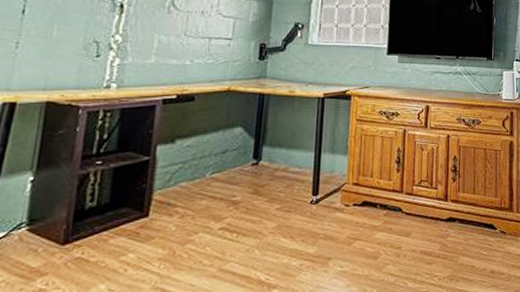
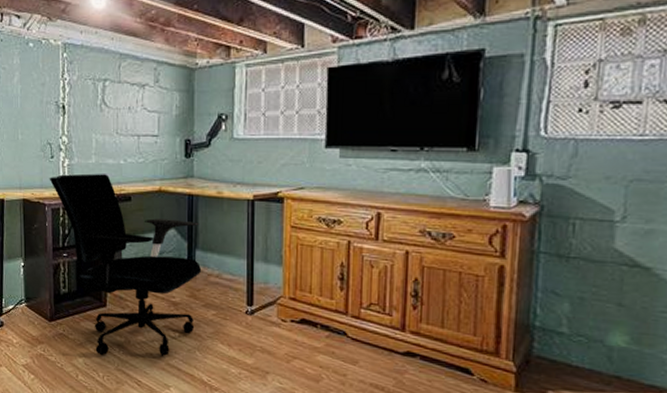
office chair: none [89,74,269,276] -> present [49,173,202,357]

